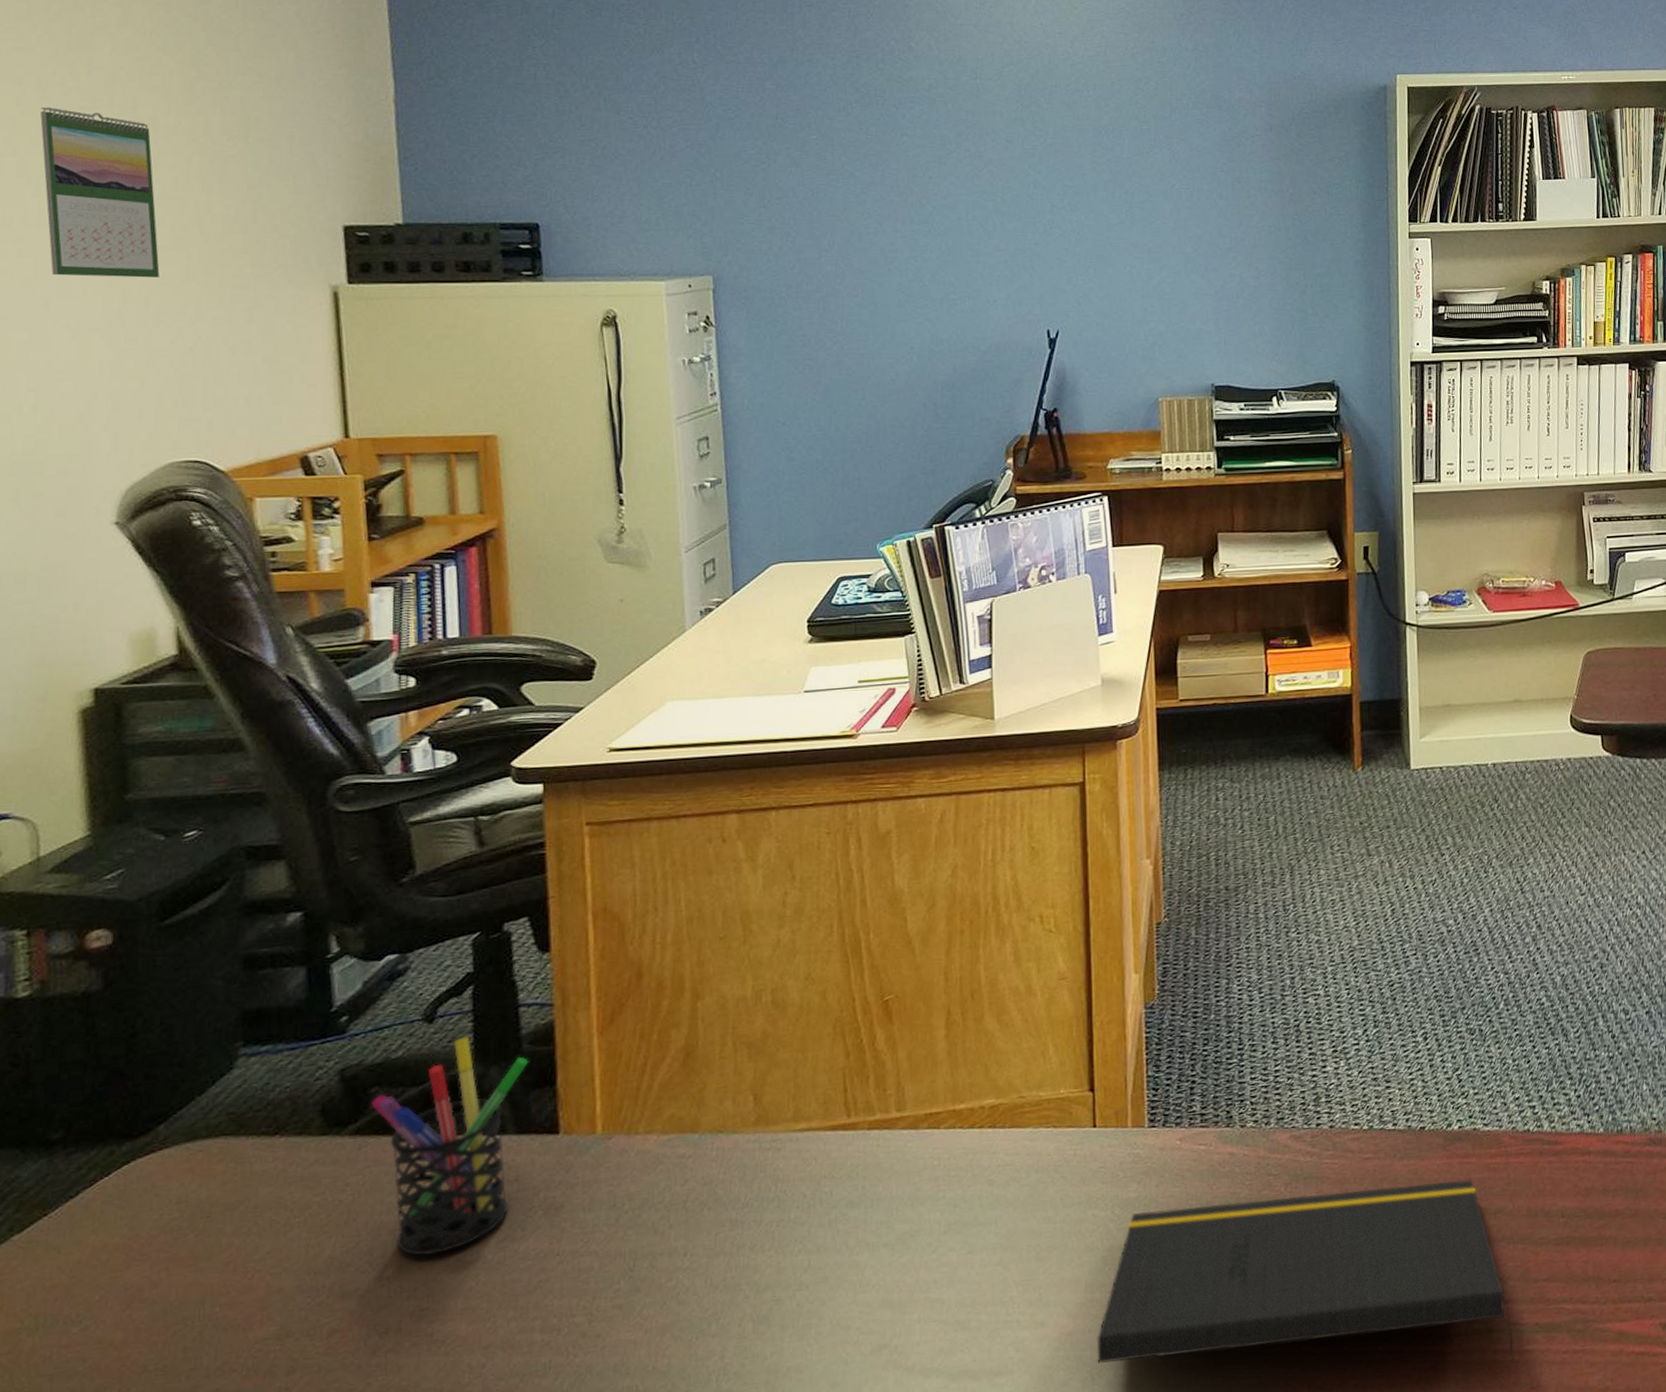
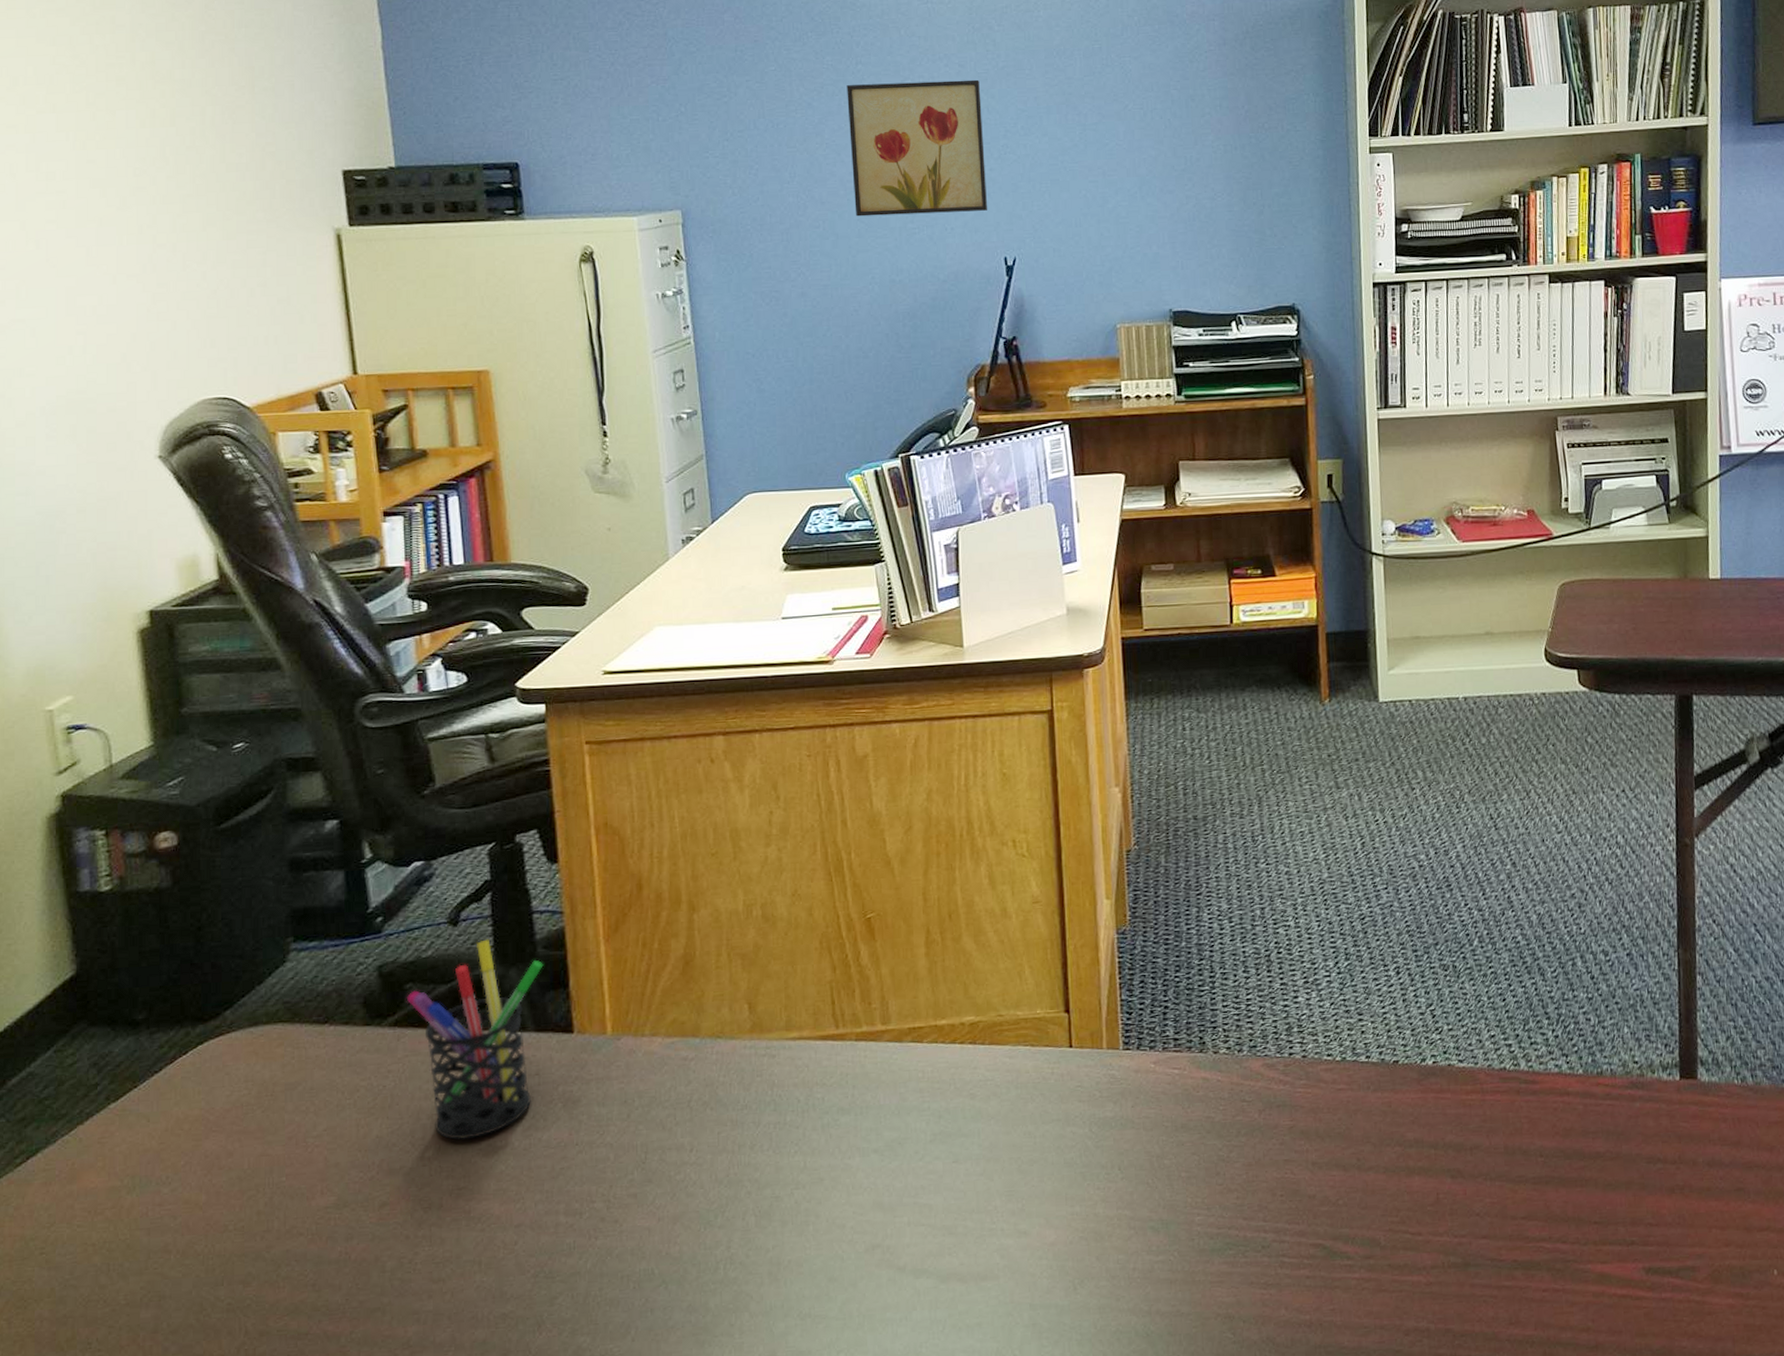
calendar: present [40,106,160,278] -> none [73,64,184,225]
wall art: none [891,155,1032,287] -> present [847,79,988,217]
notepad: present [1096,1179,1517,1367] -> none [1078,1114,1496,1302]

